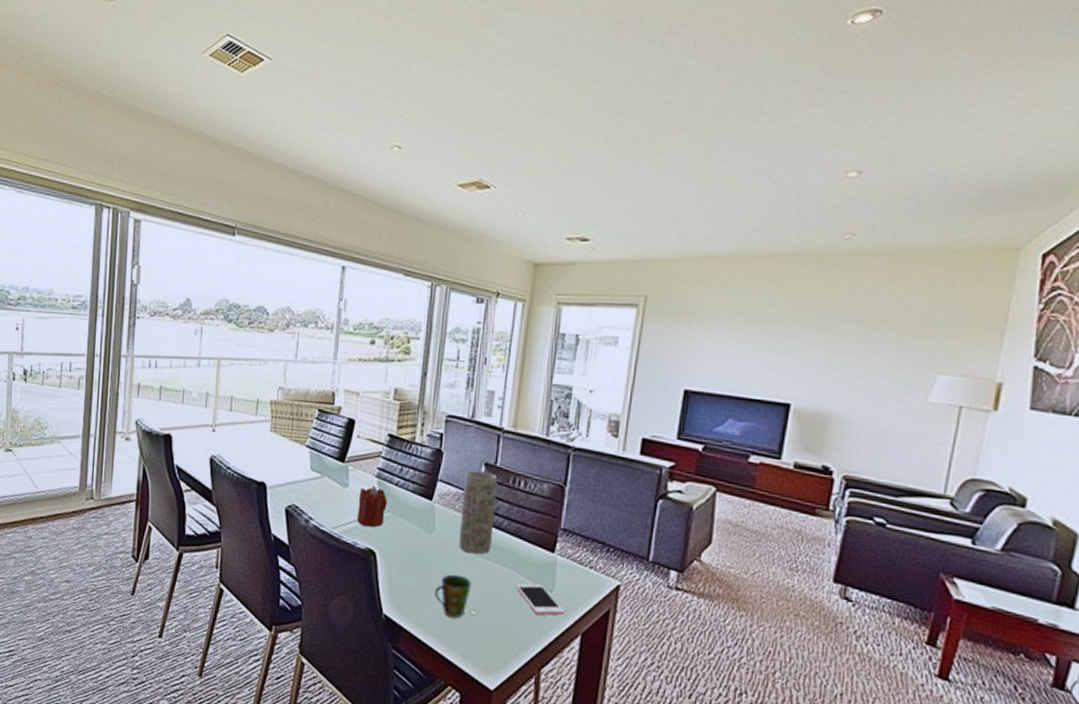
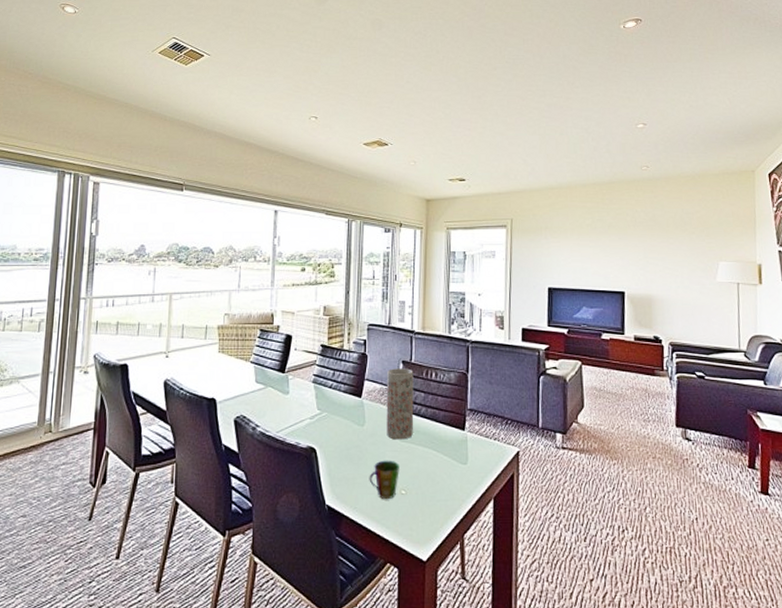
candle: present [357,485,388,528] -> none [298,390,324,427]
cell phone: present [515,583,565,616] -> none [436,459,479,487]

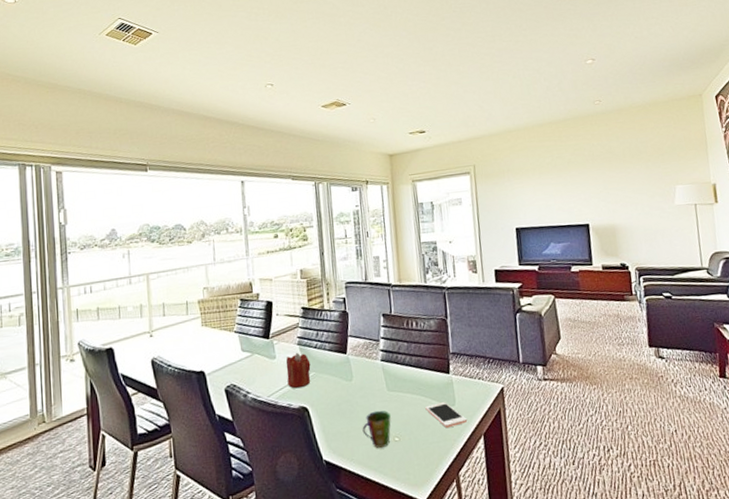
candle: none [298,390,324,427] -> present [286,352,311,388]
vase: present [386,368,414,440] -> none [368,321,400,391]
cell phone: none [436,459,479,487] -> present [425,402,468,429]

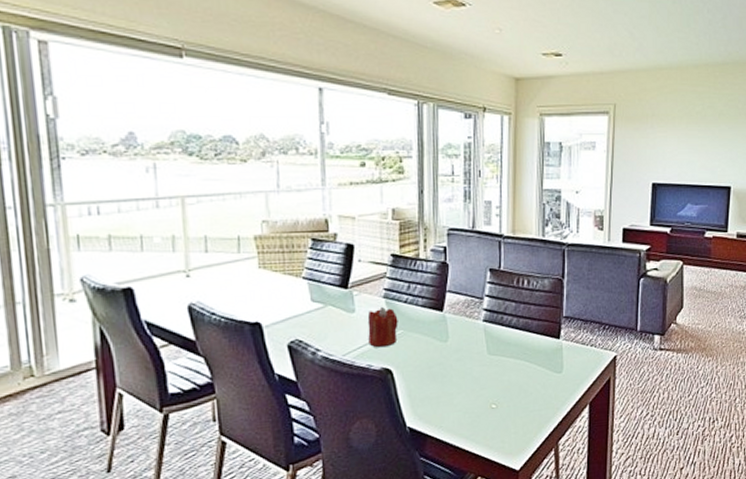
cup: present [362,410,391,448] -> none [455,375,489,415]
cell phone: present [425,402,468,429] -> none [529,368,574,396]

